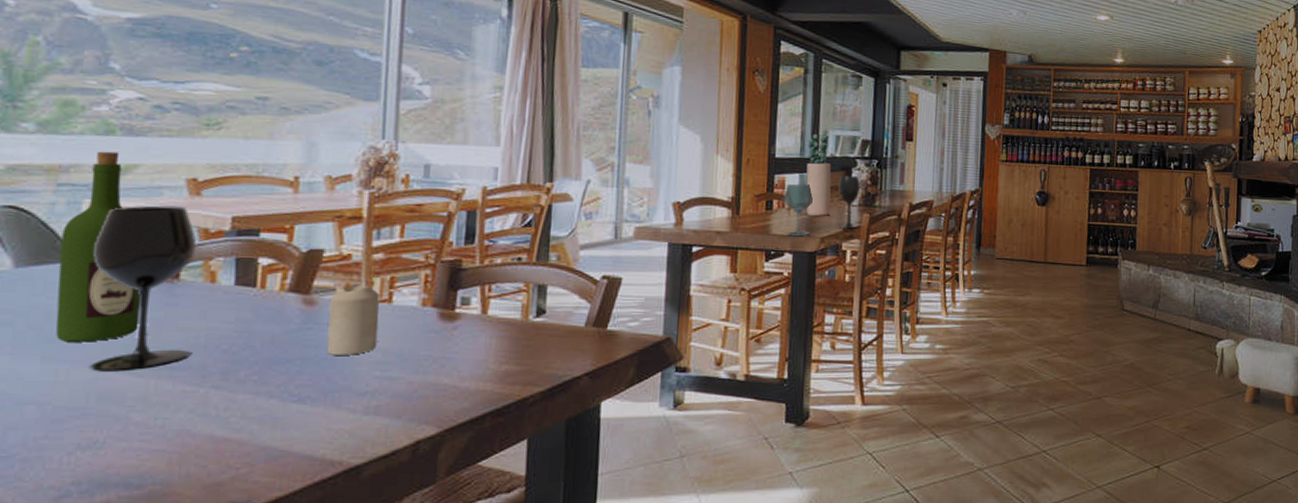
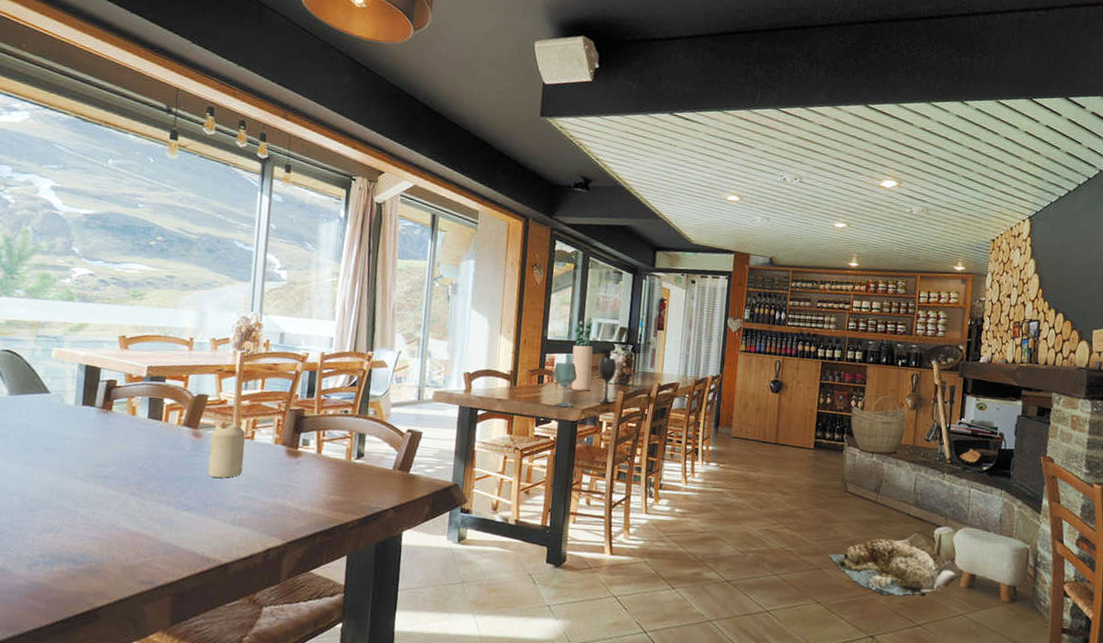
wine bottle: present [55,151,141,342] -> none [33,312,87,453]
wineglass: present [89,205,197,370] -> none [53,354,124,476]
dog: none [1107,348,1244,420] -> present [828,532,960,596]
woven basket: none [1124,200,1182,266] -> present [851,393,906,454]

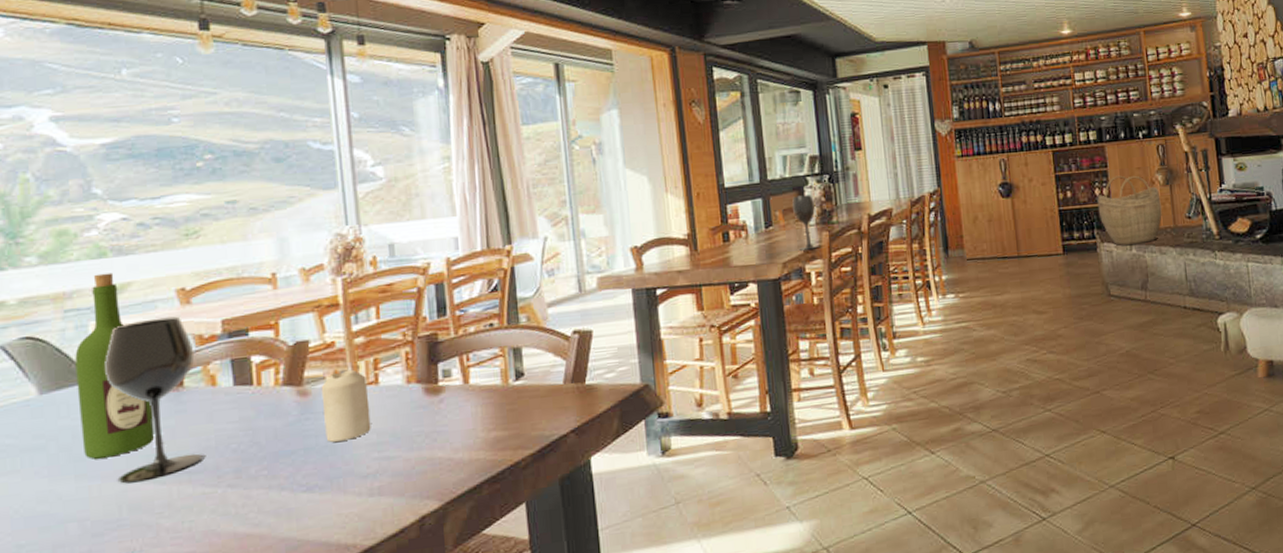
wine bottle: none [33,312,87,453] -> present [75,272,155,460]
wineglass: none [53,354,124,476] -> present [105,316,203,483]
wine glass: present [552,362,577,407] -> none [739,210,772,266]
vase: present [571,316,593,392] -> none [756,150,789,243]
dog: present [828,532,960,596] -> none [1104,326,1255,407]

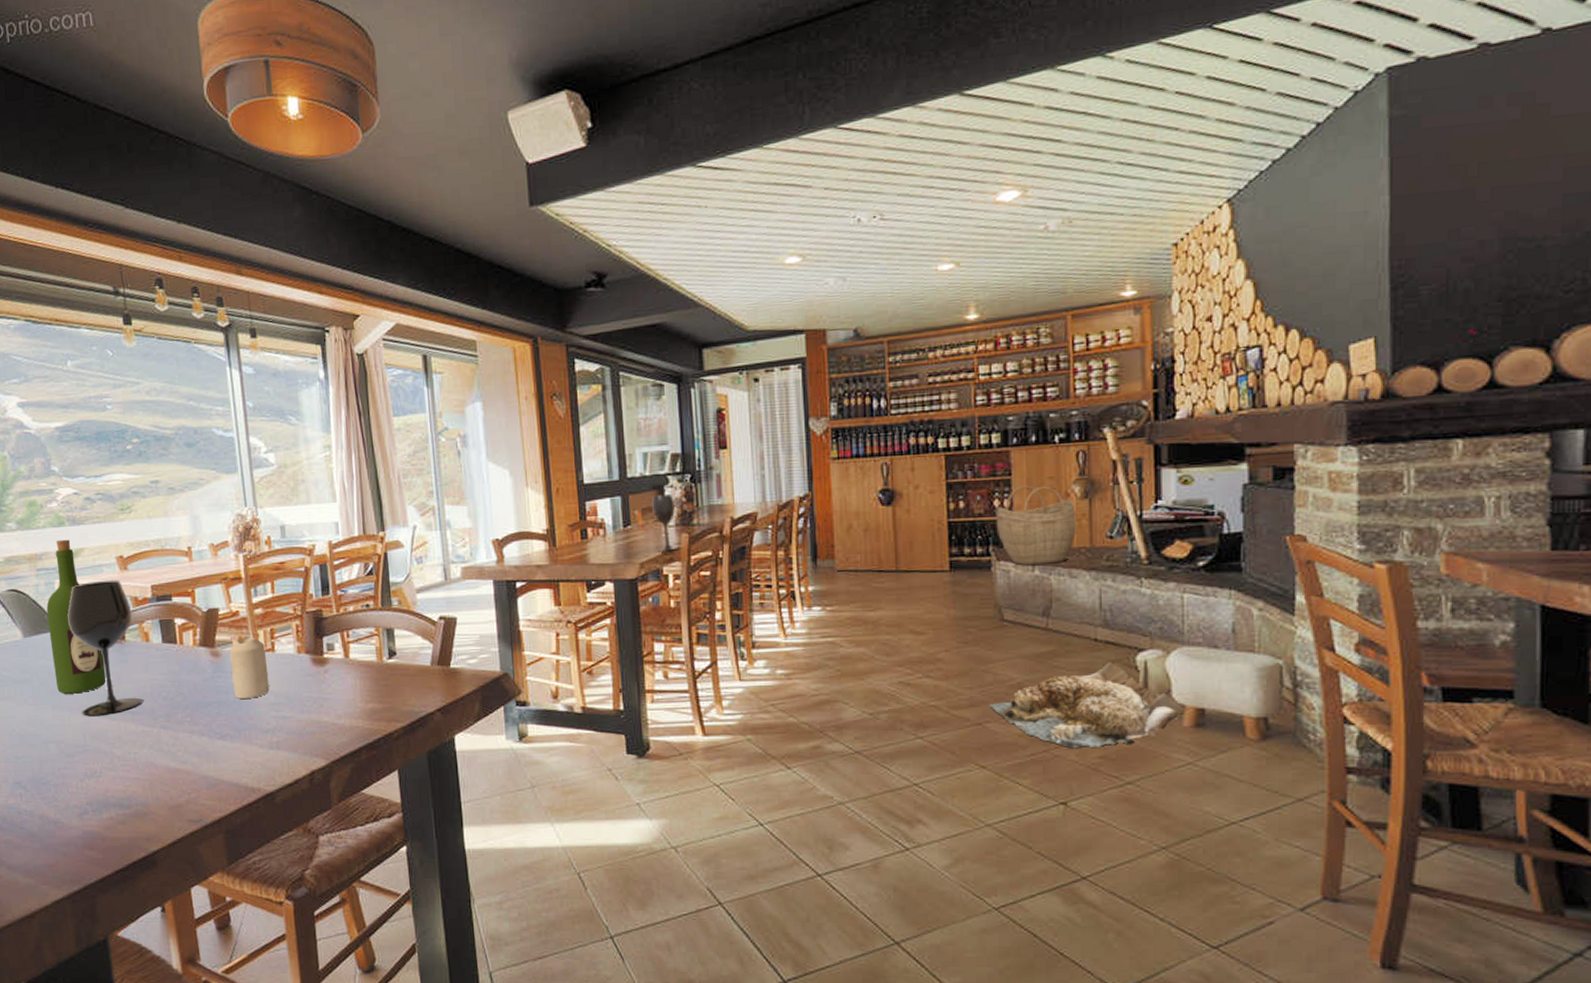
dog: none [1104,326,1255,407] -> present [989,662,1180,749]

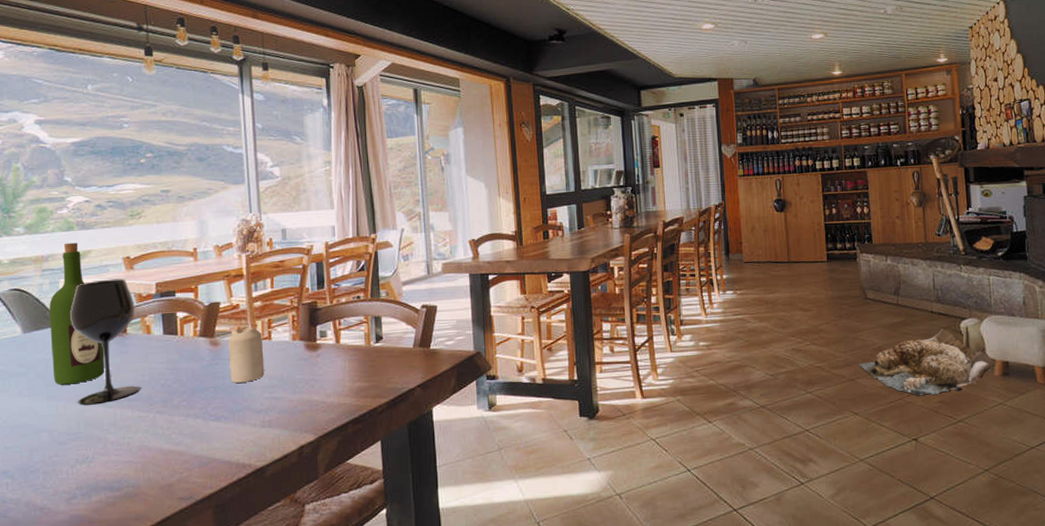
wine glass: present [652,493,679,552] -> none [601,202,623,249]
woven basket: present [996,485,1076,566] -> none [858,196,915,257]

